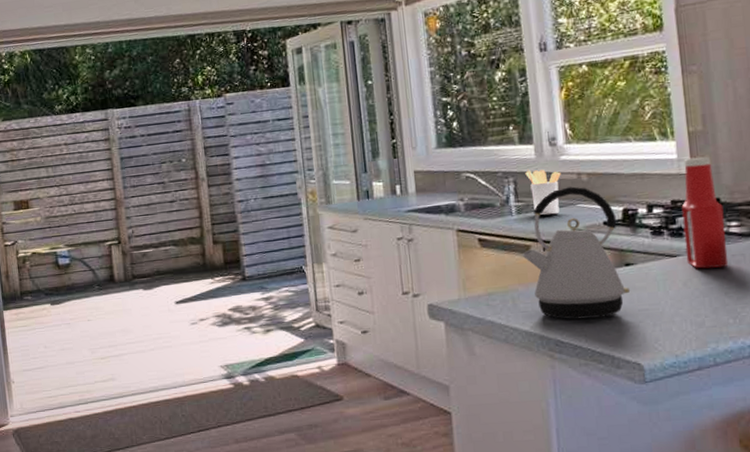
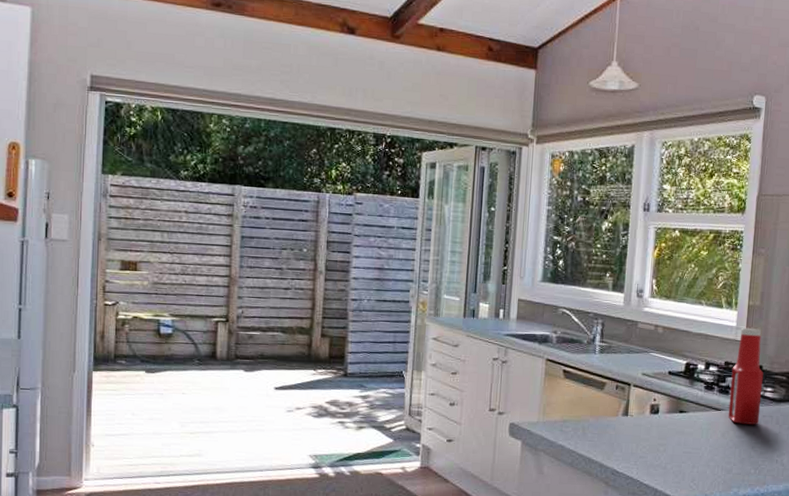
kettle: present [522,186,631,320] -> none [597,336,680,455]
utensil holder: present [525,169,561,216] -> none [612,314,642,359]

